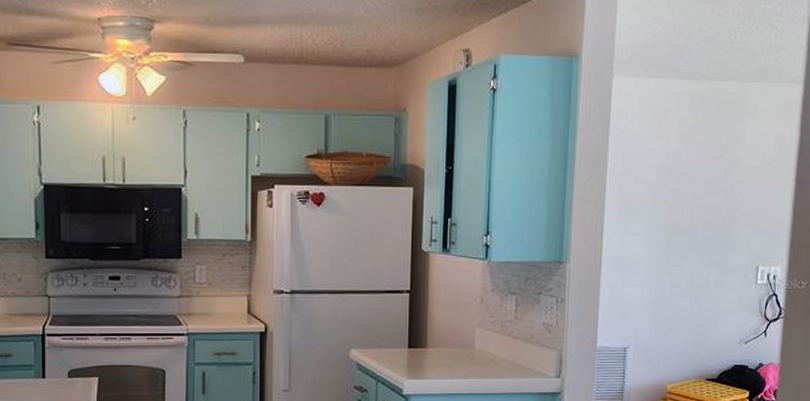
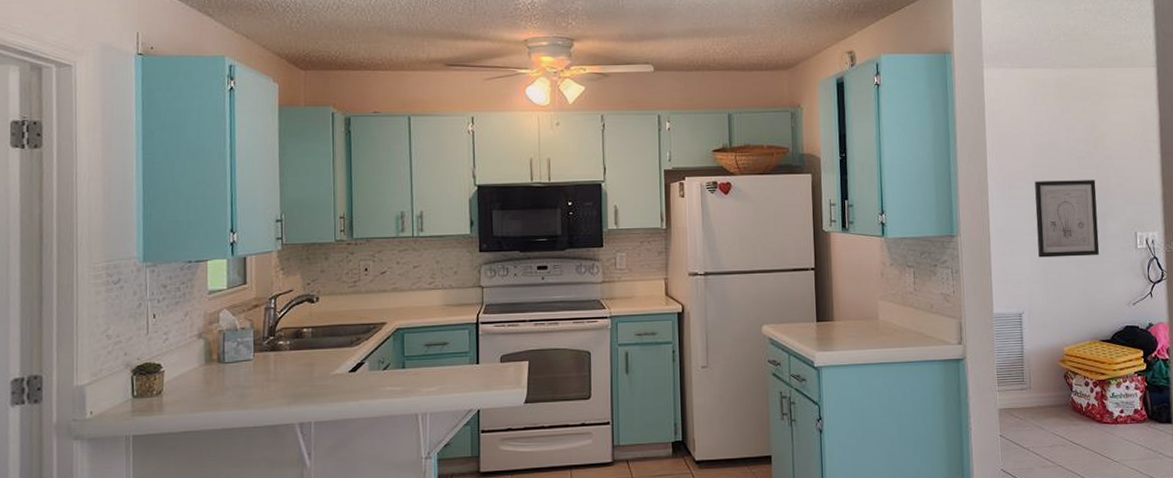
wall art: none [651,206,722,290] -> present [1035,180,1100,258]

